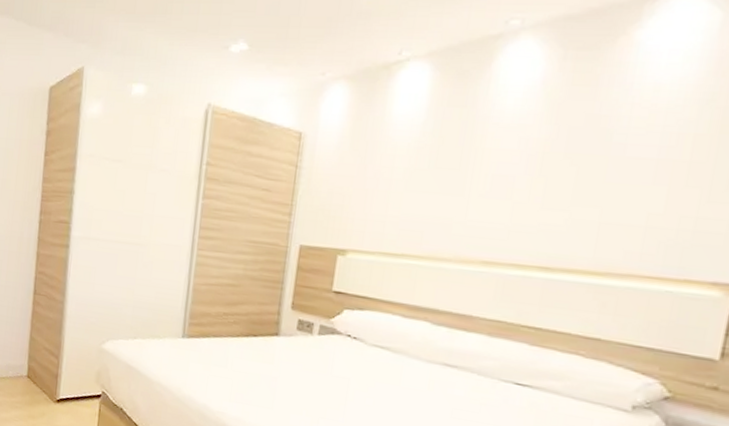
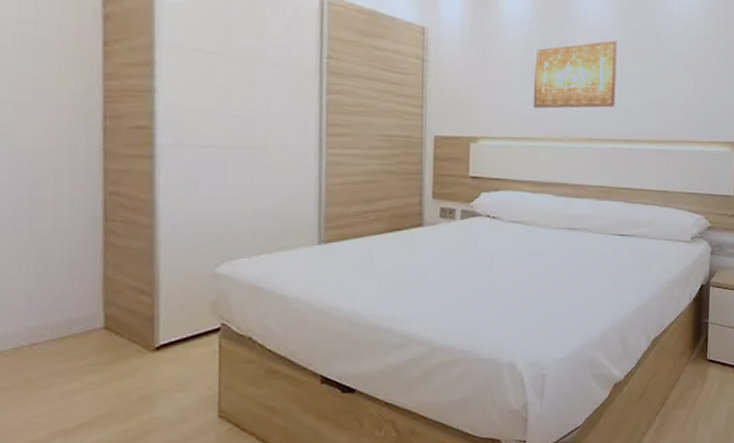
wall art: none [416,141,544,225] -> present [533,40,617,109]

